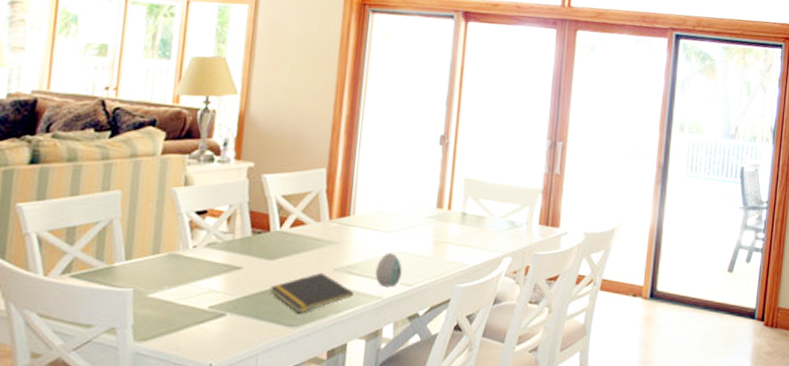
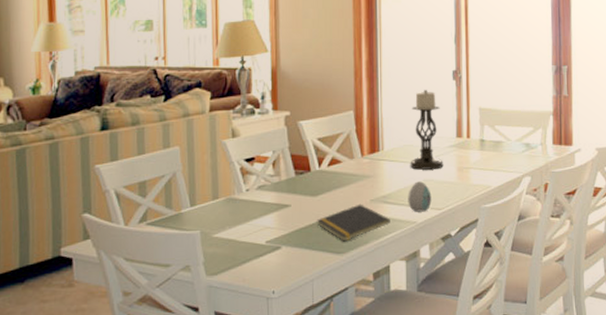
candle holder: none [382,152,422,241] -> present [410,89,444,170]

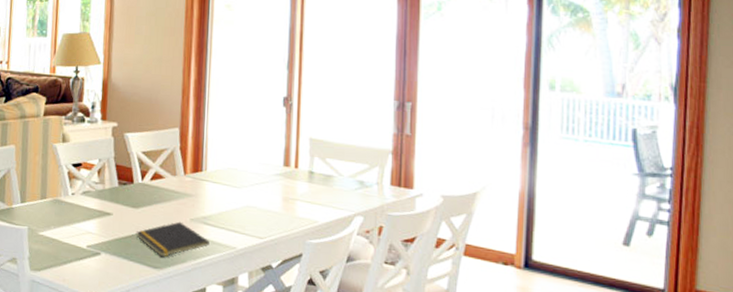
decorative egg: present [408,181,432,212] -> none [228,206,254,239]
candle holder: present [410,89,444,170] -> none [233,113,268,197]

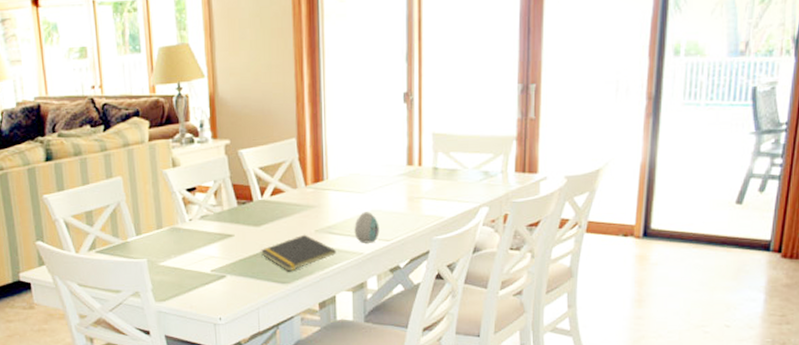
decorative egg: none [228,206,254,239] -> present [354,212,380,243]

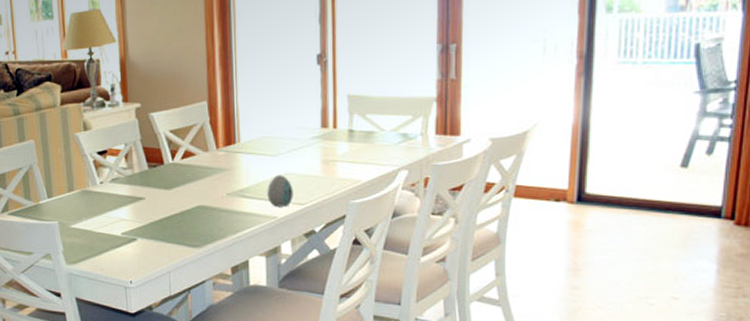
notepad: present [260,234,336,272] -> none [171,197,249,235]

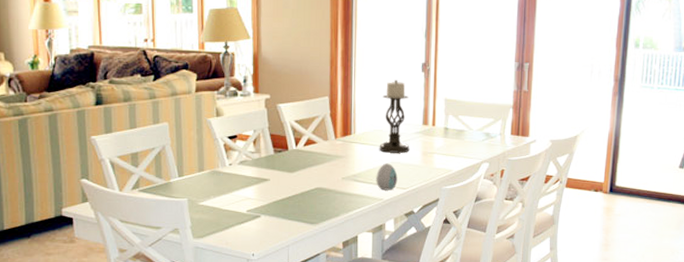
candle holder: none [269,76,307,163] -> present [379,79,410,153]

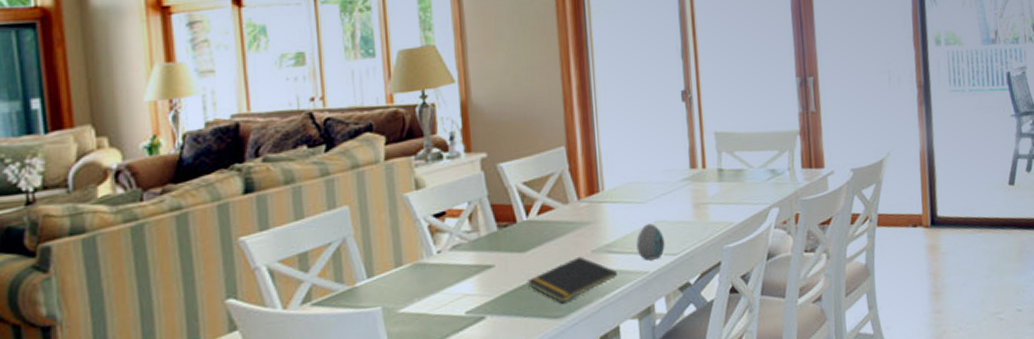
notepad: none [292,181,360,214] -> present [527,256,617,304]
candle holder: present [379,79,410,153] -> none [635,115,677,211]

